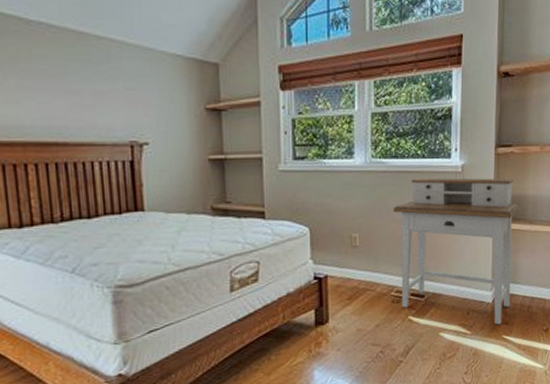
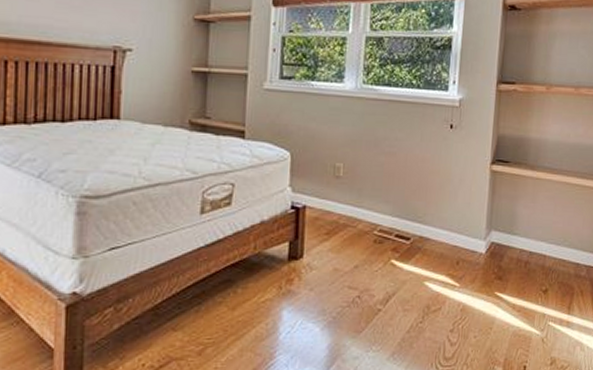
desk: present [393,177,520,325] -> none [381,109,522,280]

